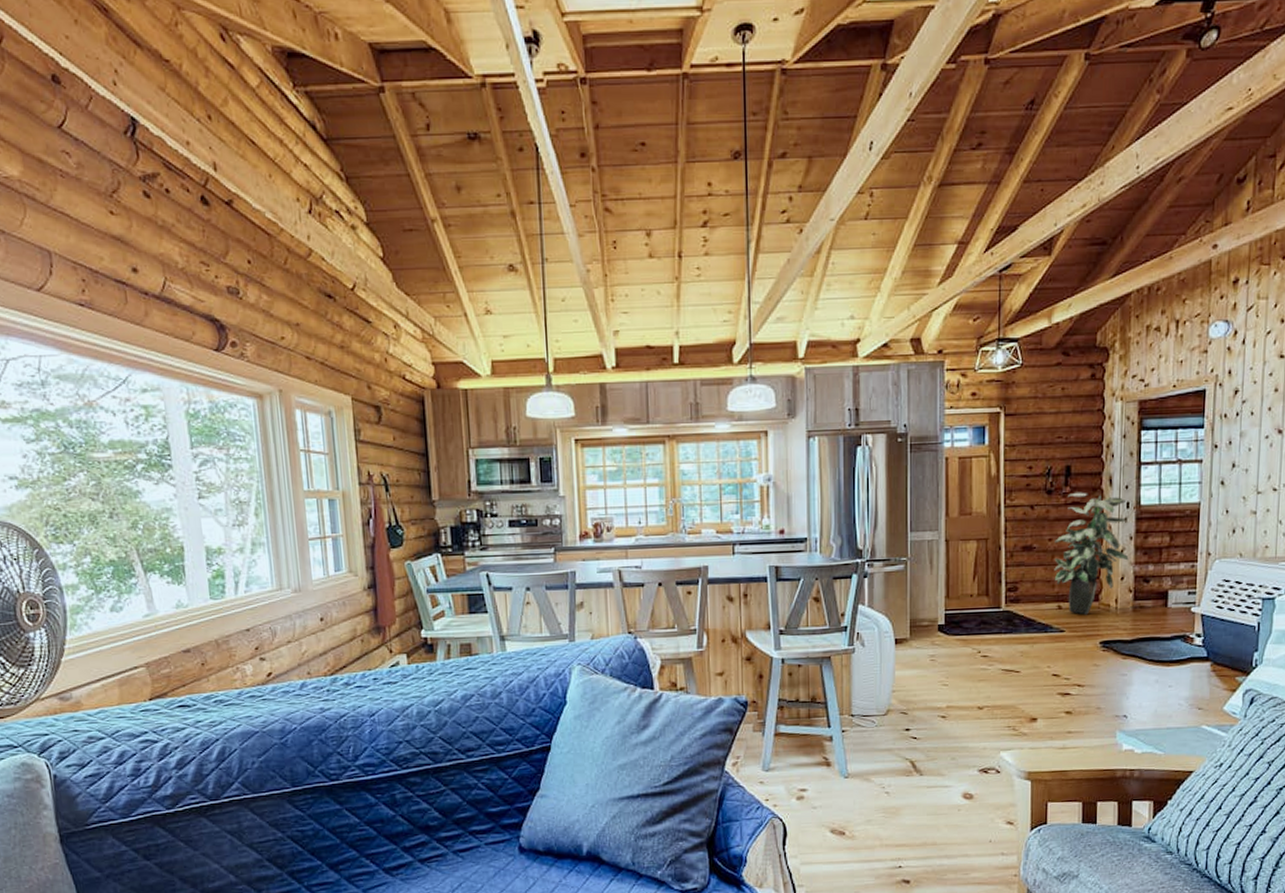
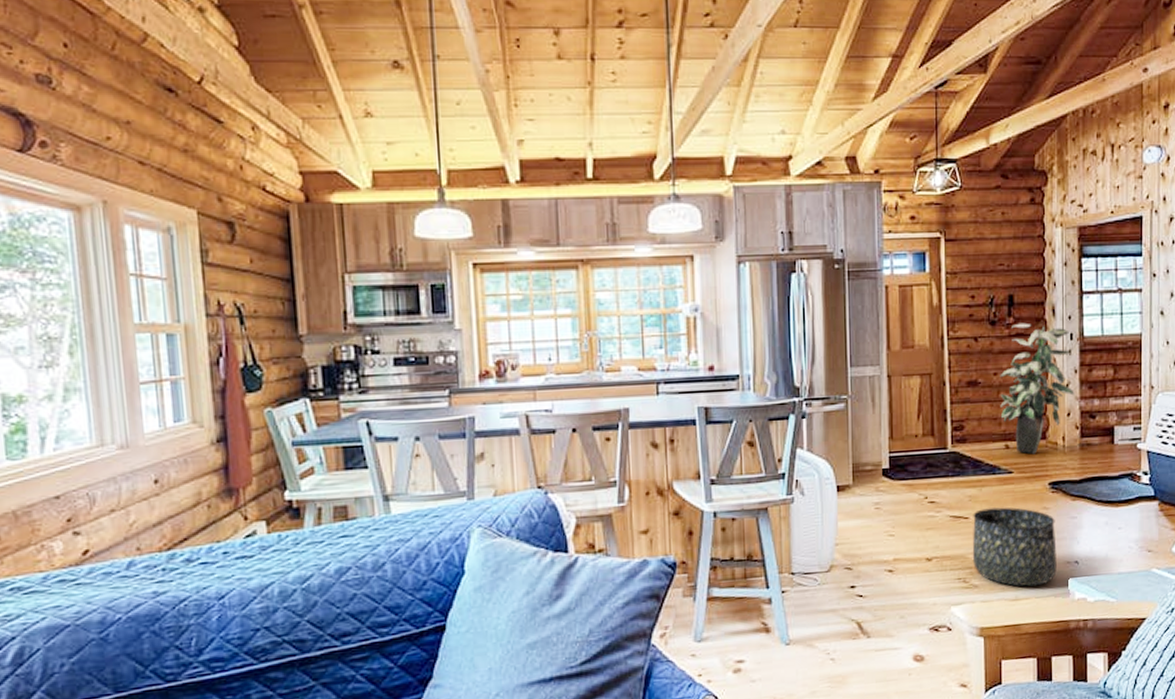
basket: none [1022,663,1106,737] -> present [972,507,1057,587]

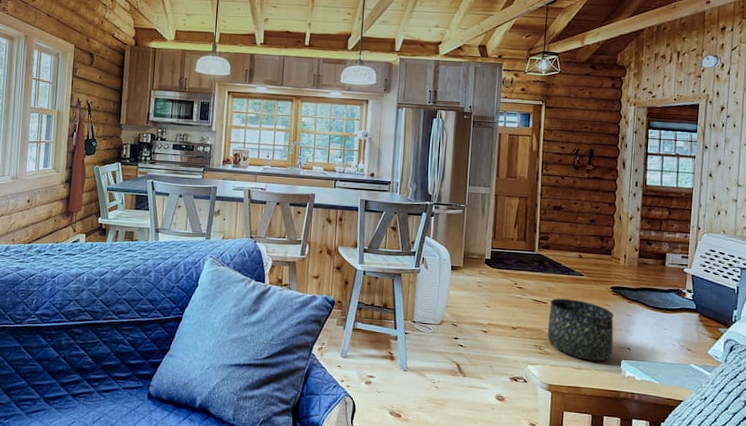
indoor plant: present [1000,322,1074,455] -> none [577,170,636,265]

